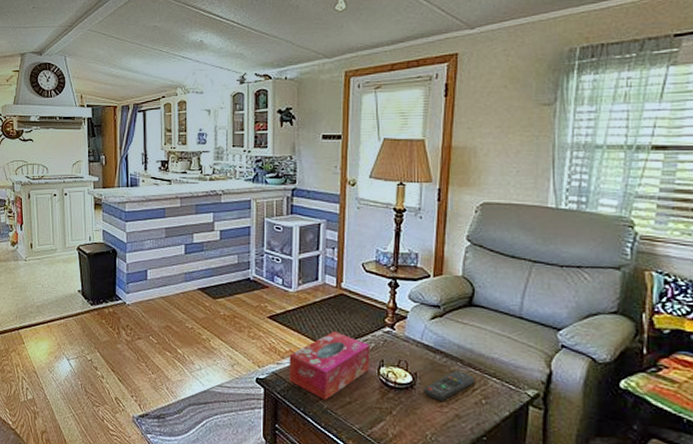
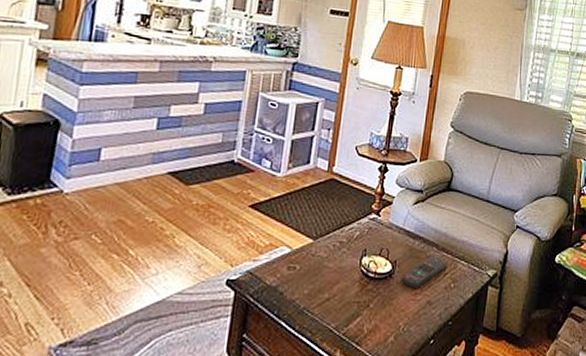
tissue box: present [289,331,370,400] -> none [265,220,355,299]

